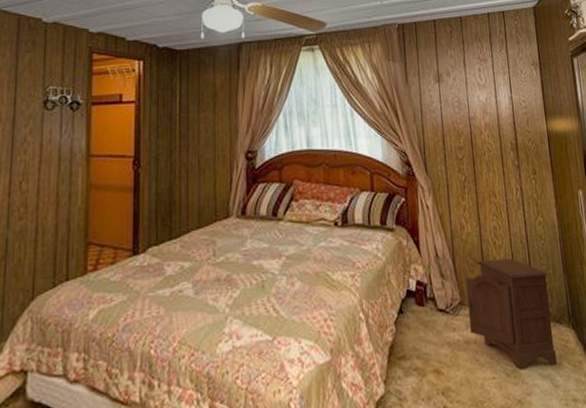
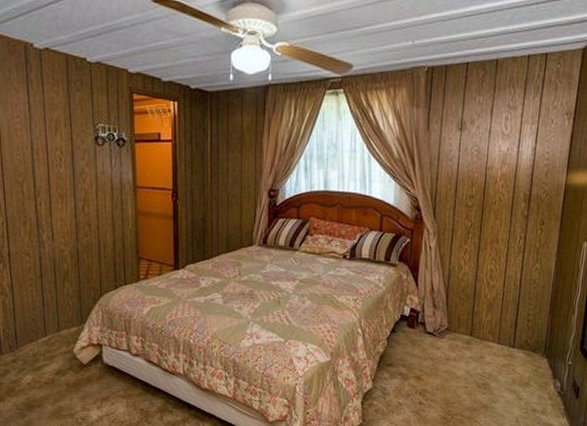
nightstand: present [466,258,558,370] -> none [451,296,533,384]

